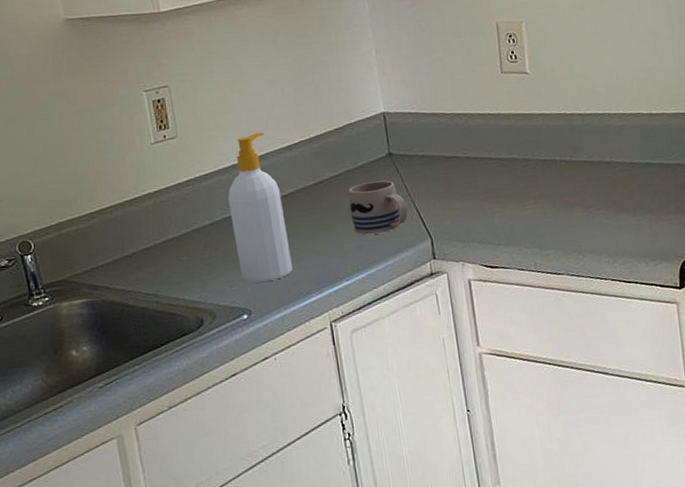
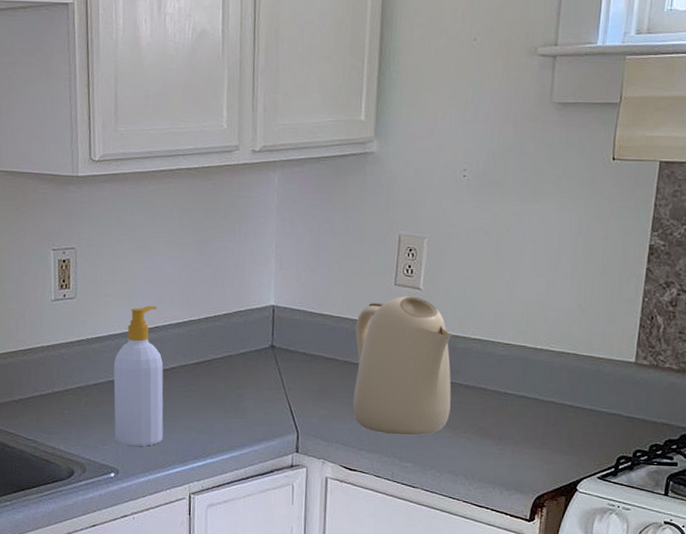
mug: present [348,180,408,235] -> none [225,369,280,420]
kettle: none [470,81,581,225] -> present [352,296,452,436]

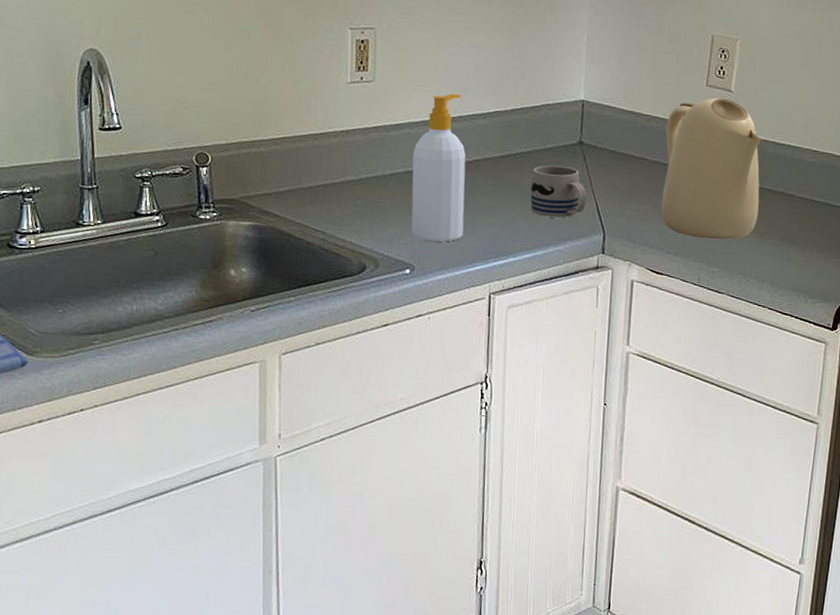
mug: none [225,369,280,420] -> present [530,165,587,218]

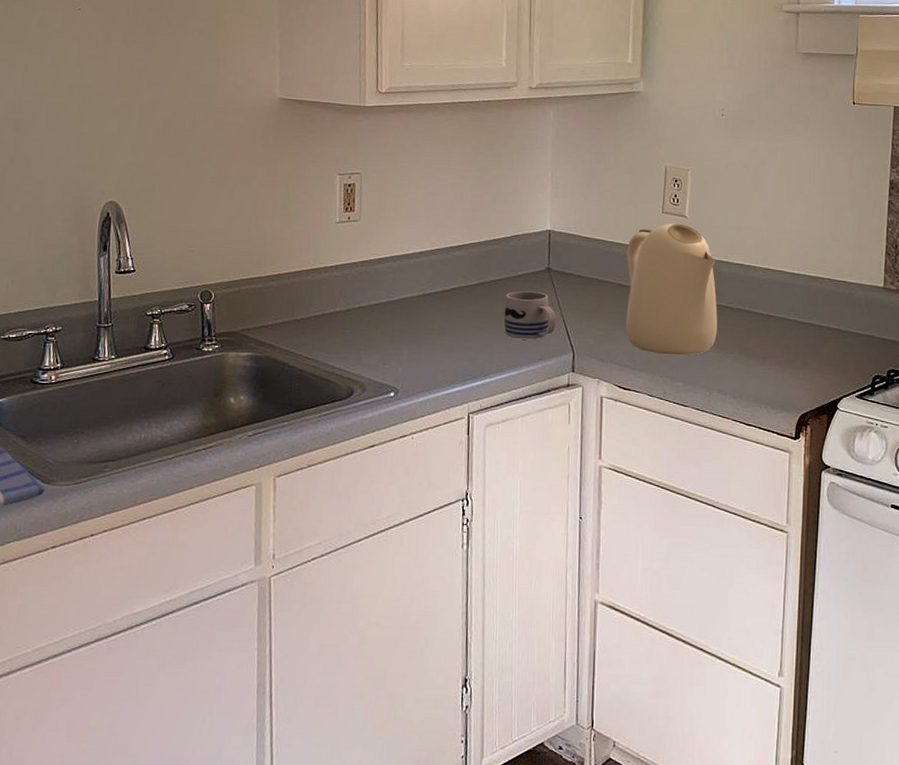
soap bottle: present [411,93,466,242] -> none [395,229,444,366]

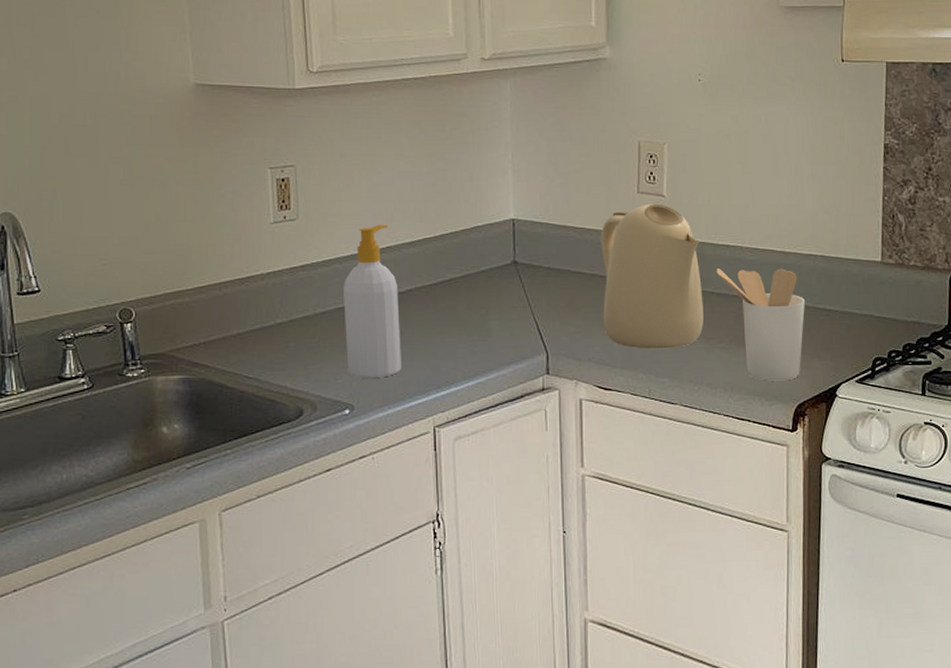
soap bottle: none [395,229,444,366] -> present [344,224,401,378]
mug: present [504,291,556,340] -> none [467,288,526,342]
utensil holder: none [731,285,811,392] -> present [716,268,805,381]

